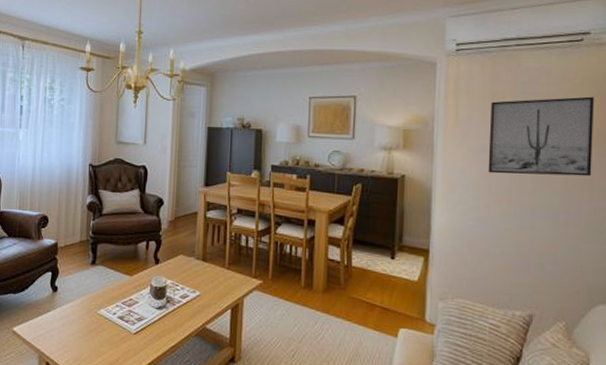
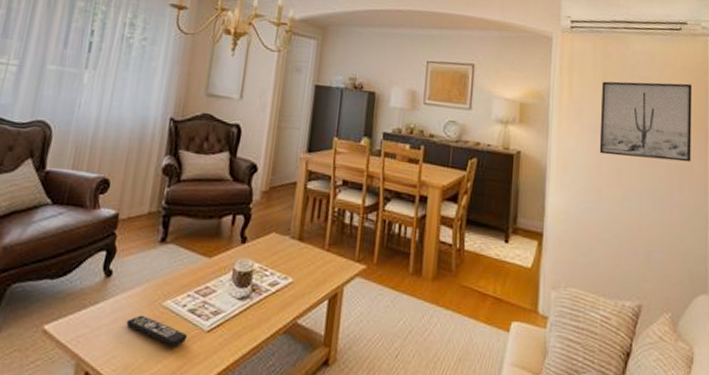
remote control: none [72,320,120,345] -> present [126,315,188,347]

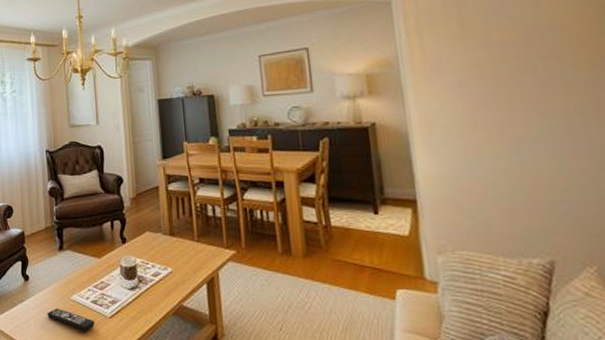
wall art: present [599,81,692,162] -> none [461,11,597,109]

